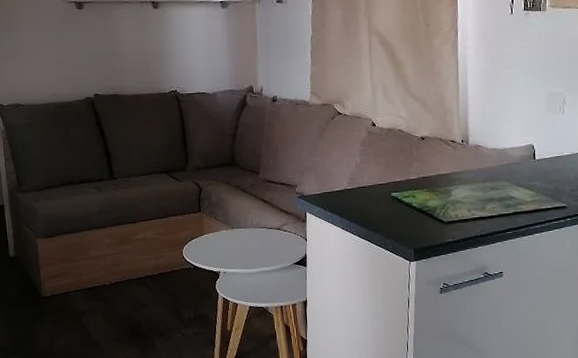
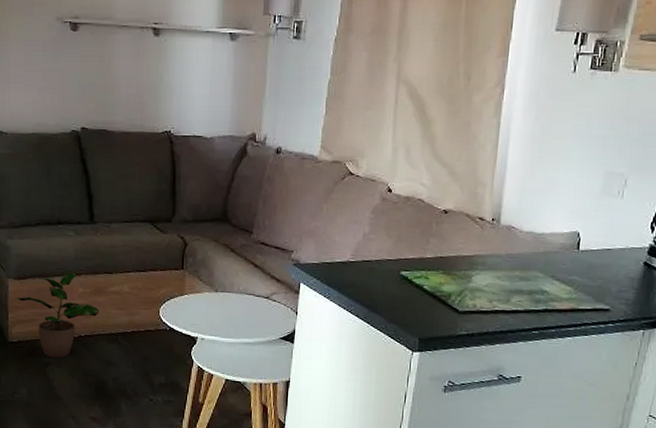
potted plant: none [47,225,127,307] -> present [16,272,99,358]

